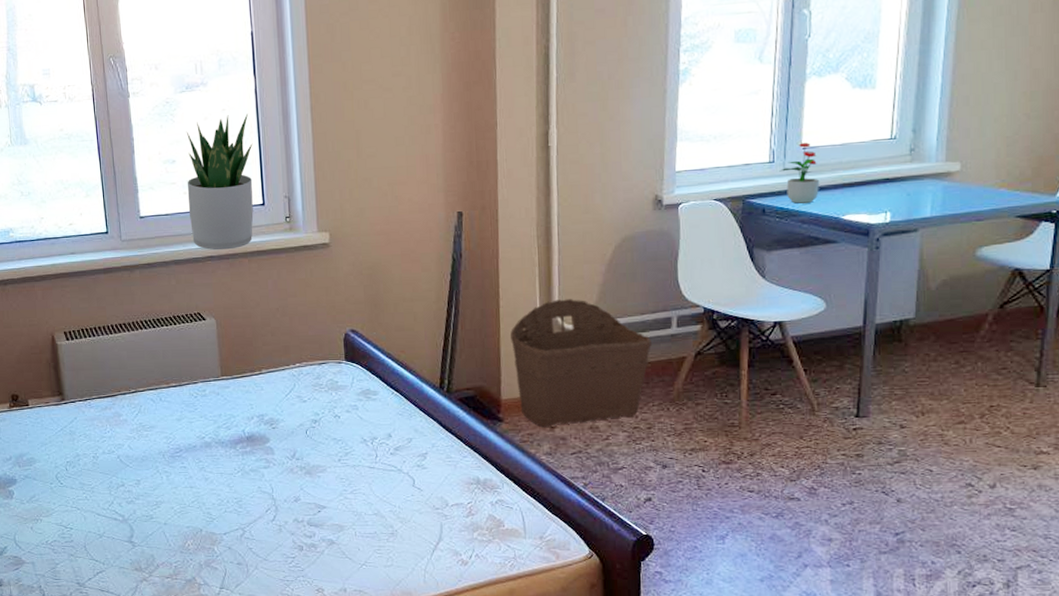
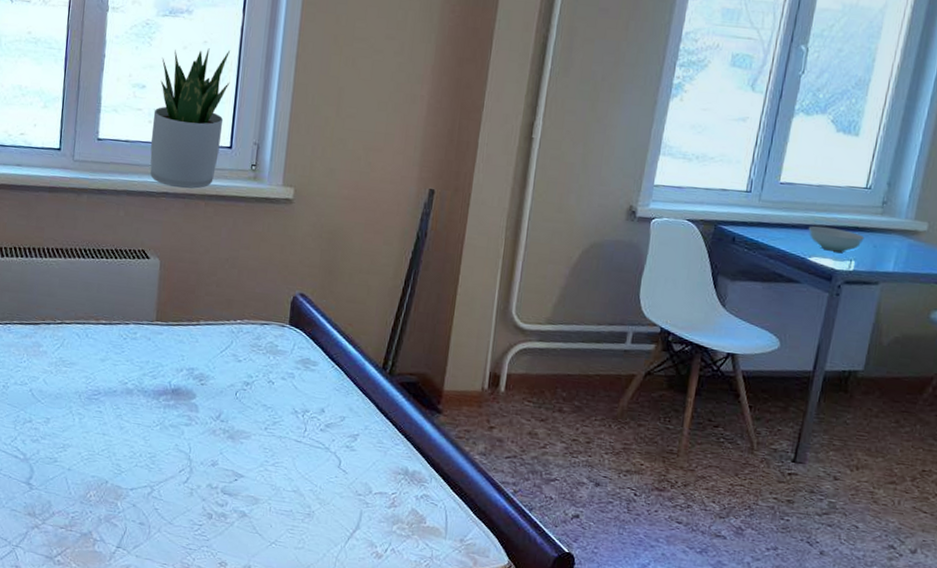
wicker basket: present [511,299,653,427] -> none [461,296,605,428]
potted flower: present [779,142,819,204] -> none [754,177,793,239]
bowl: none [837,183,897,207] -> present [808,225,864,253]

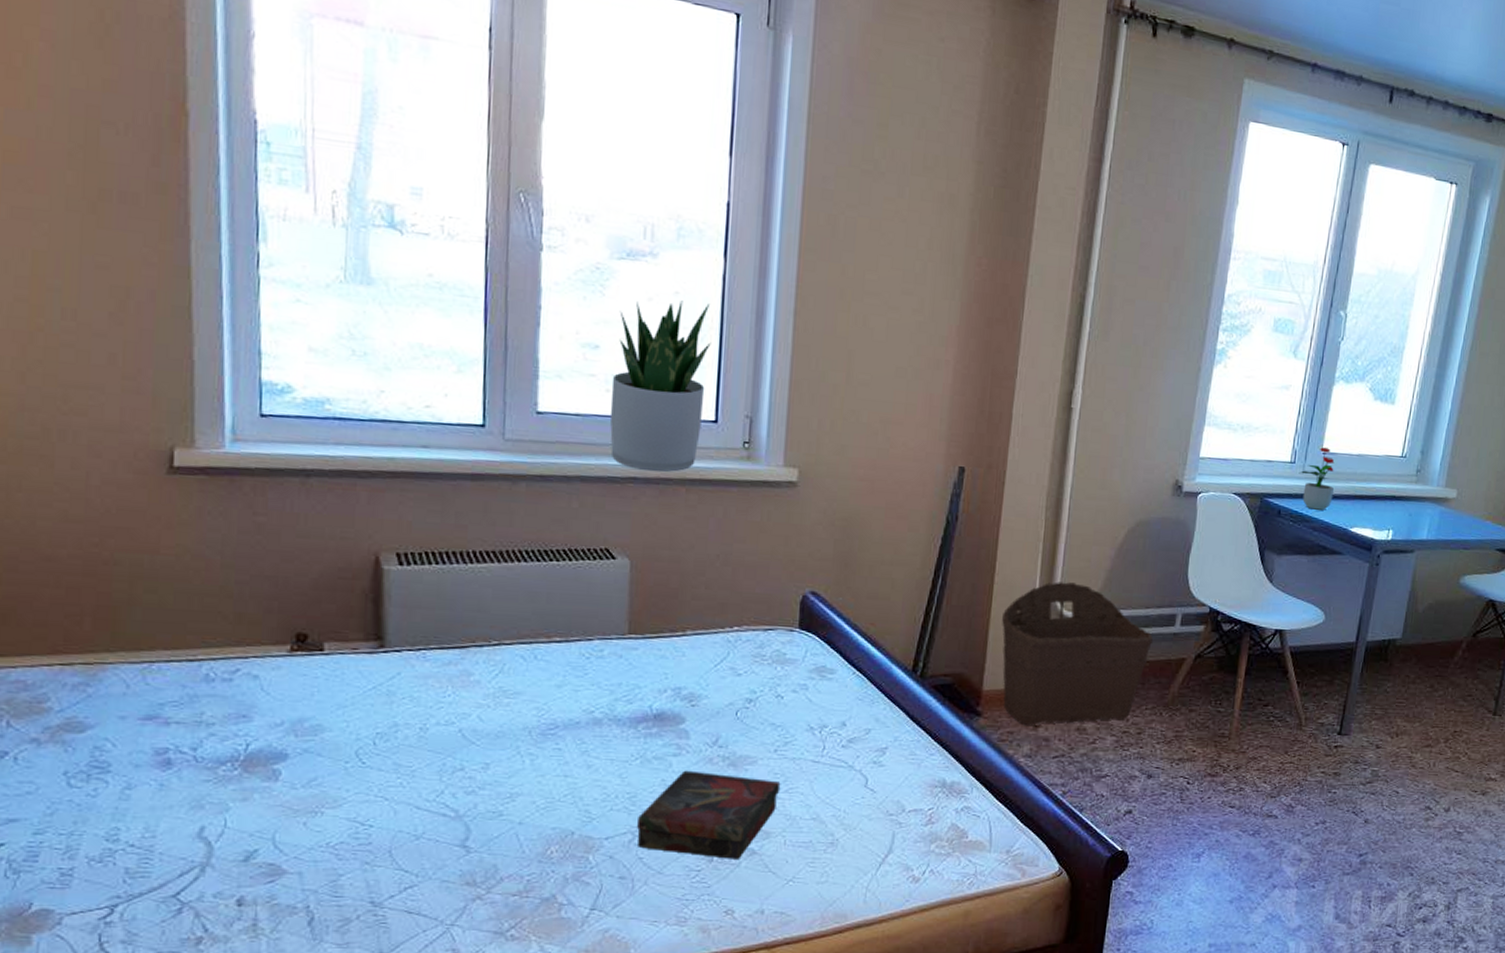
book: none [154,438,269,519] -> present [637,770,781,859]
wicker basket: none [461,296,605,428] -> present [1002,582,1154,725]
potted flower: none [754,177,793,239] -> present [1298,447,1335,510]
bowl: present [808,225,864,253] -> none [1349,496,1401,522]

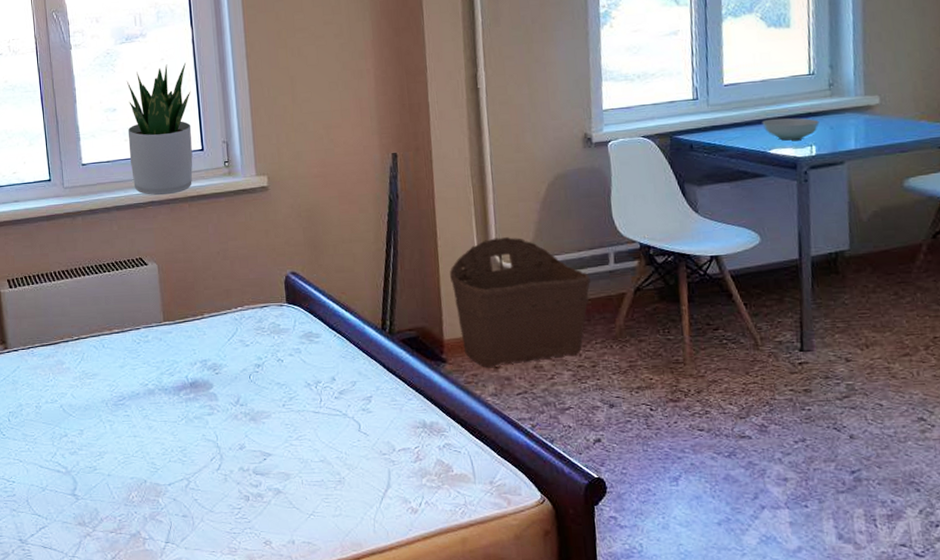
book: present [637,770,781,859] -> none [189,426,292,498]
potted flower: present [1298,447,1335,510] -> none [703,80,744,139]
bowl: none [1349,496,1401,522] -> present [762,118,819,141]

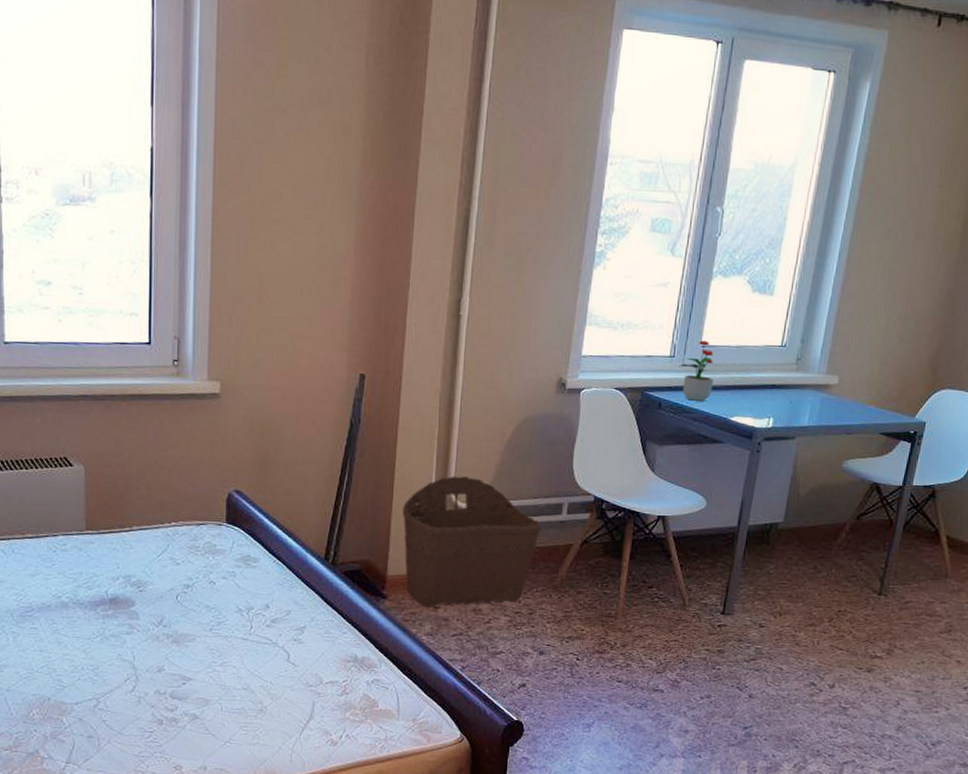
planter: present [126,62,193,196] -> none [62,238,143,390]
potted flower: none [703,80,744,139] -> present [678,341,714,401]
bowl: present [762,118,819,141] -> none [729,386,781,410]

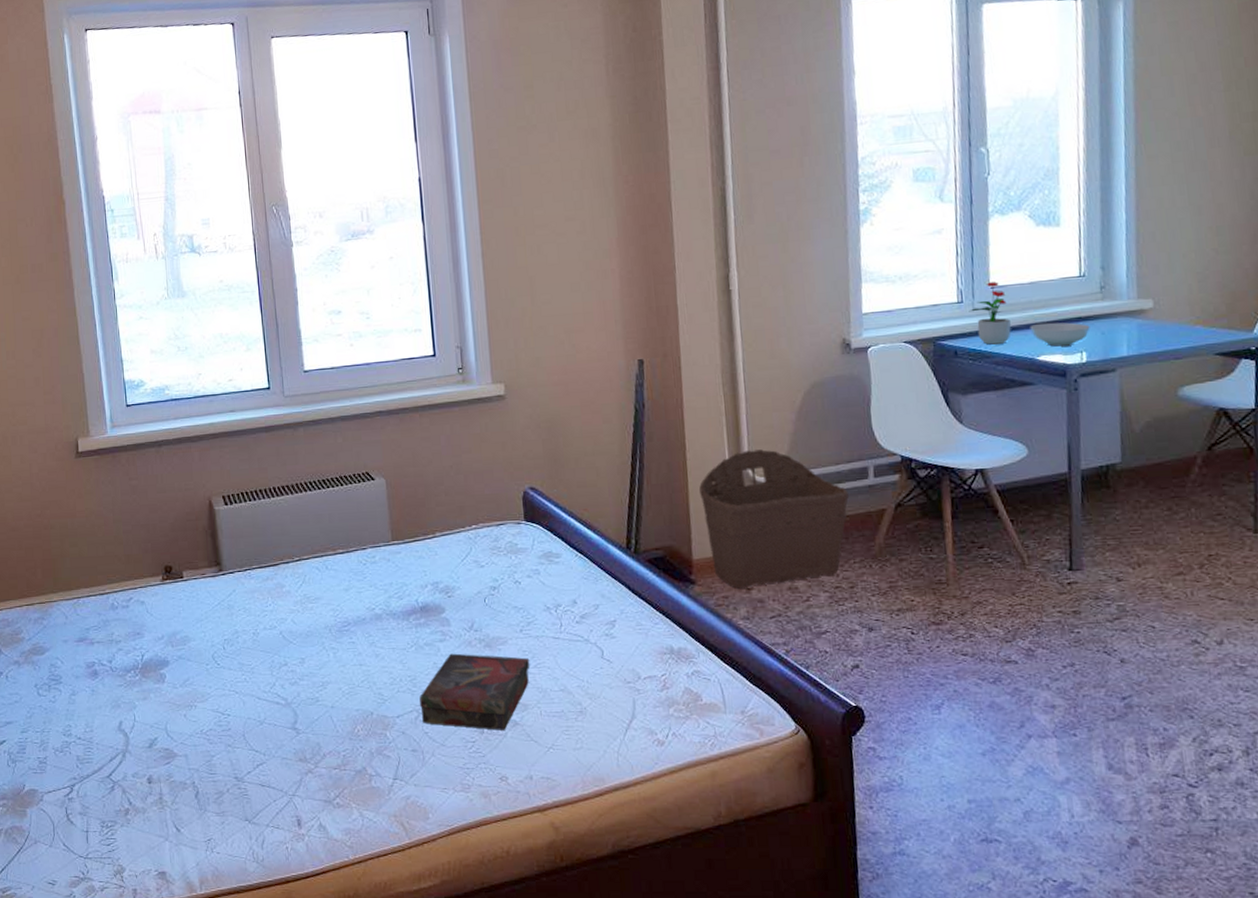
book: none [100,646,216,723] -> present [420,653,530,730]
bowl: none [729,386,781,410] -> present [1030,322,1090,347]

